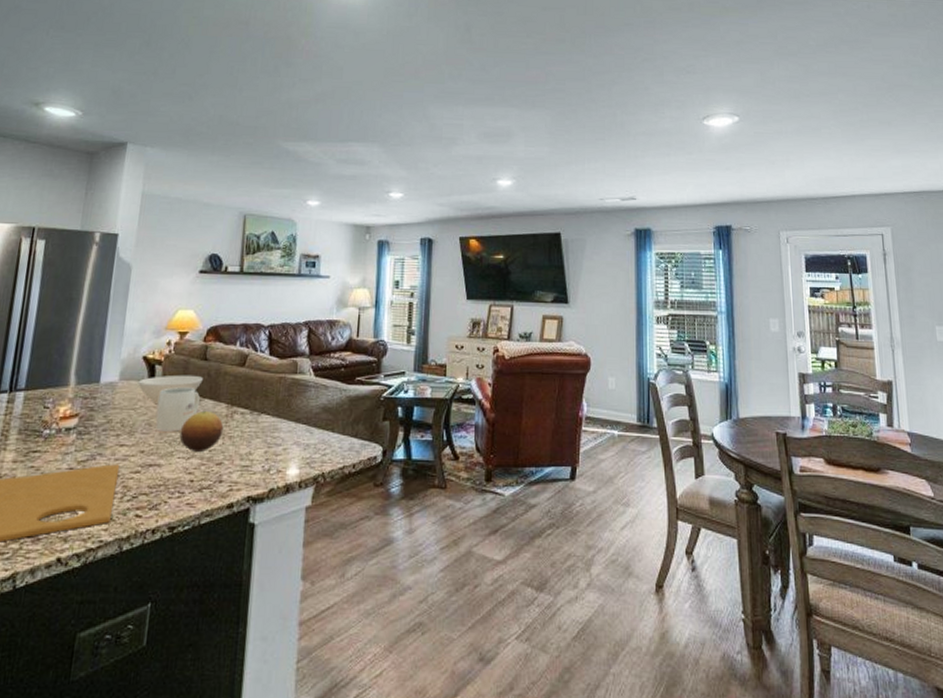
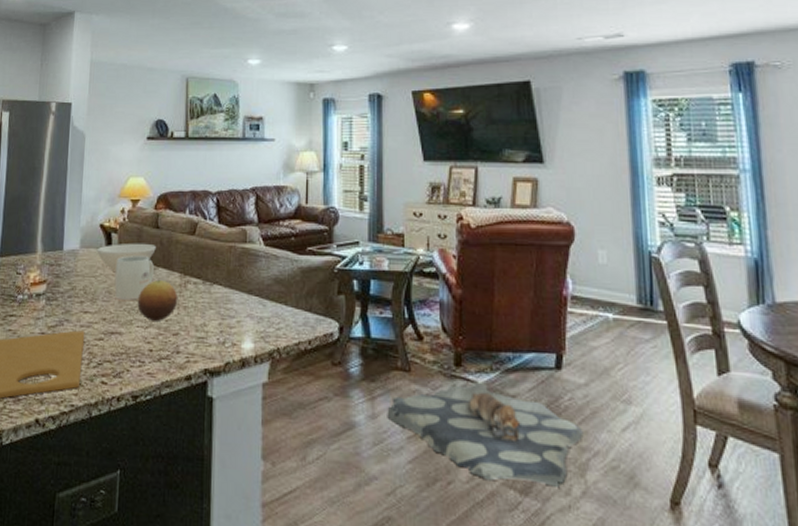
dog bed: none [423,496,590,582] -> present [387,383,584,487]

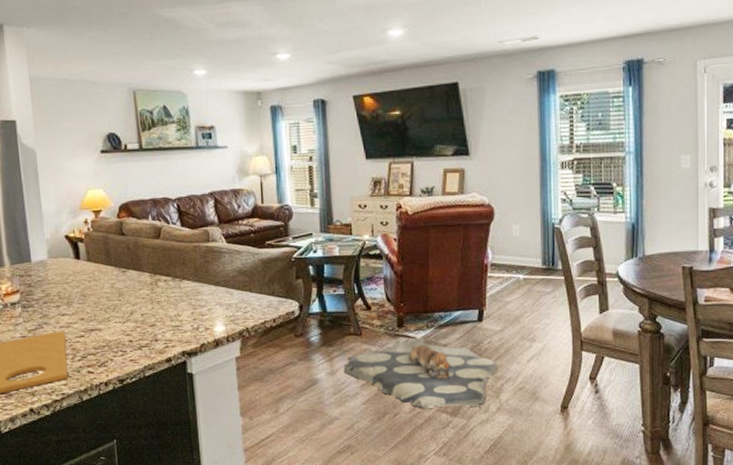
bowl: present [96,243,156,273] -> none [65,249,124,278]
mug: present [114,256,155,301] -> none [86,261,126,302]
fruit: present [137,280,178,321] -> none [112,281,151,316]

